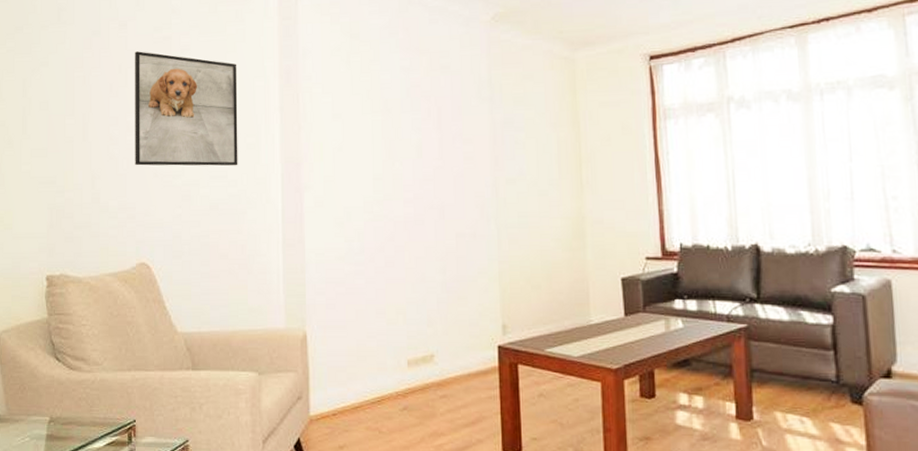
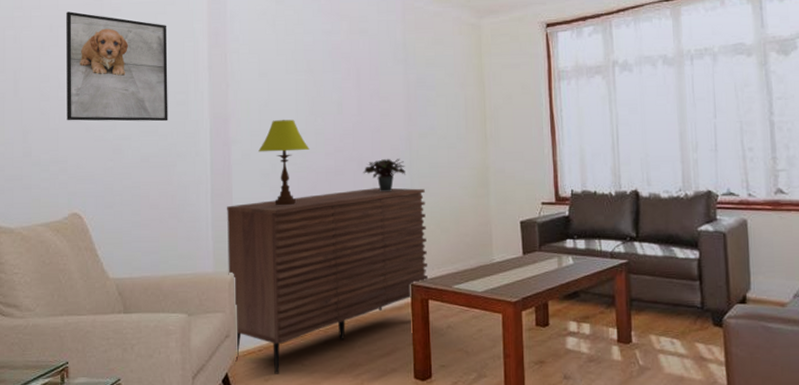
sideboard: none [299,239,518,441] -> present [227,188,429,374]
table lamp: none [332,164,387,258] -> present [258,120,310,206]
potted plant: none [445,207,491,244] -> present [363,159,405,192]

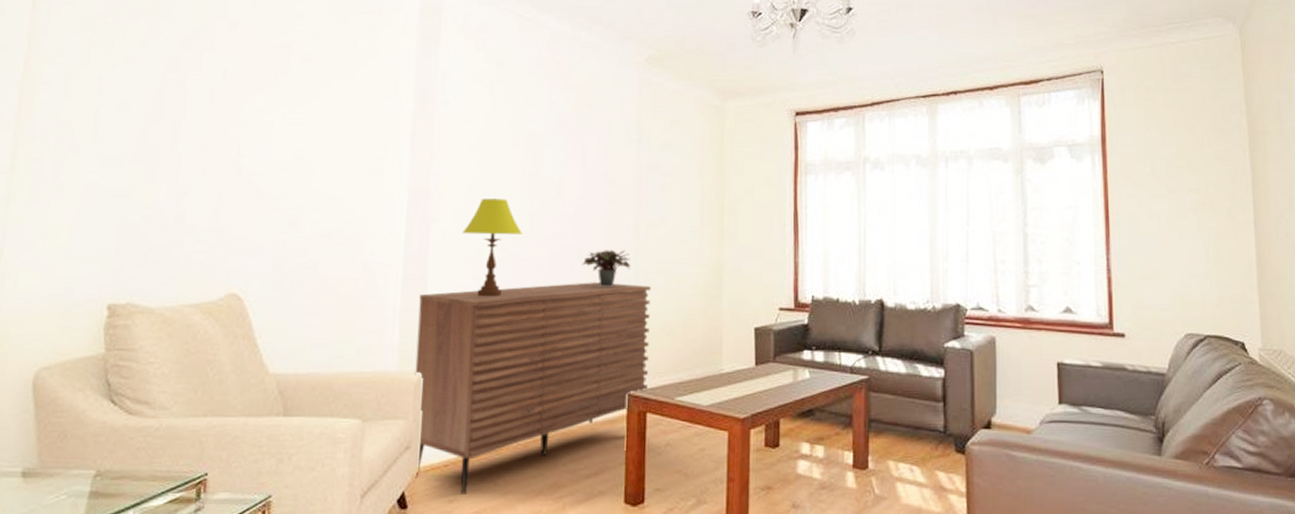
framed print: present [66,11,168,122] -> none [233,56,366,192]

